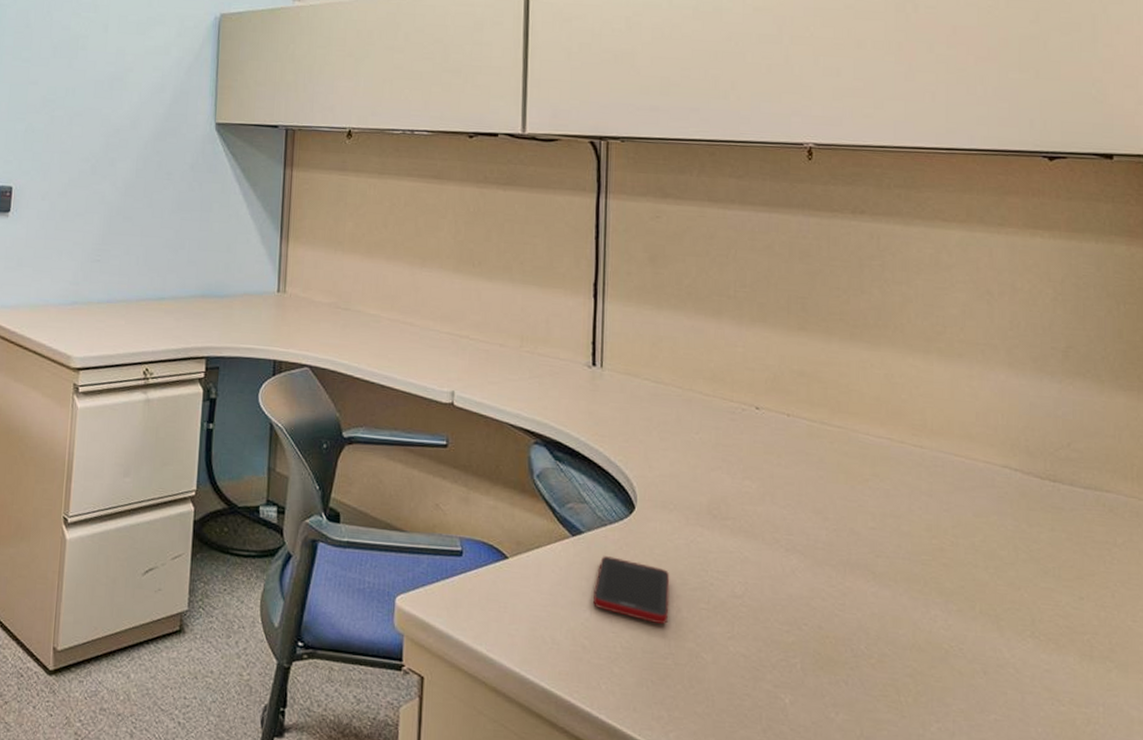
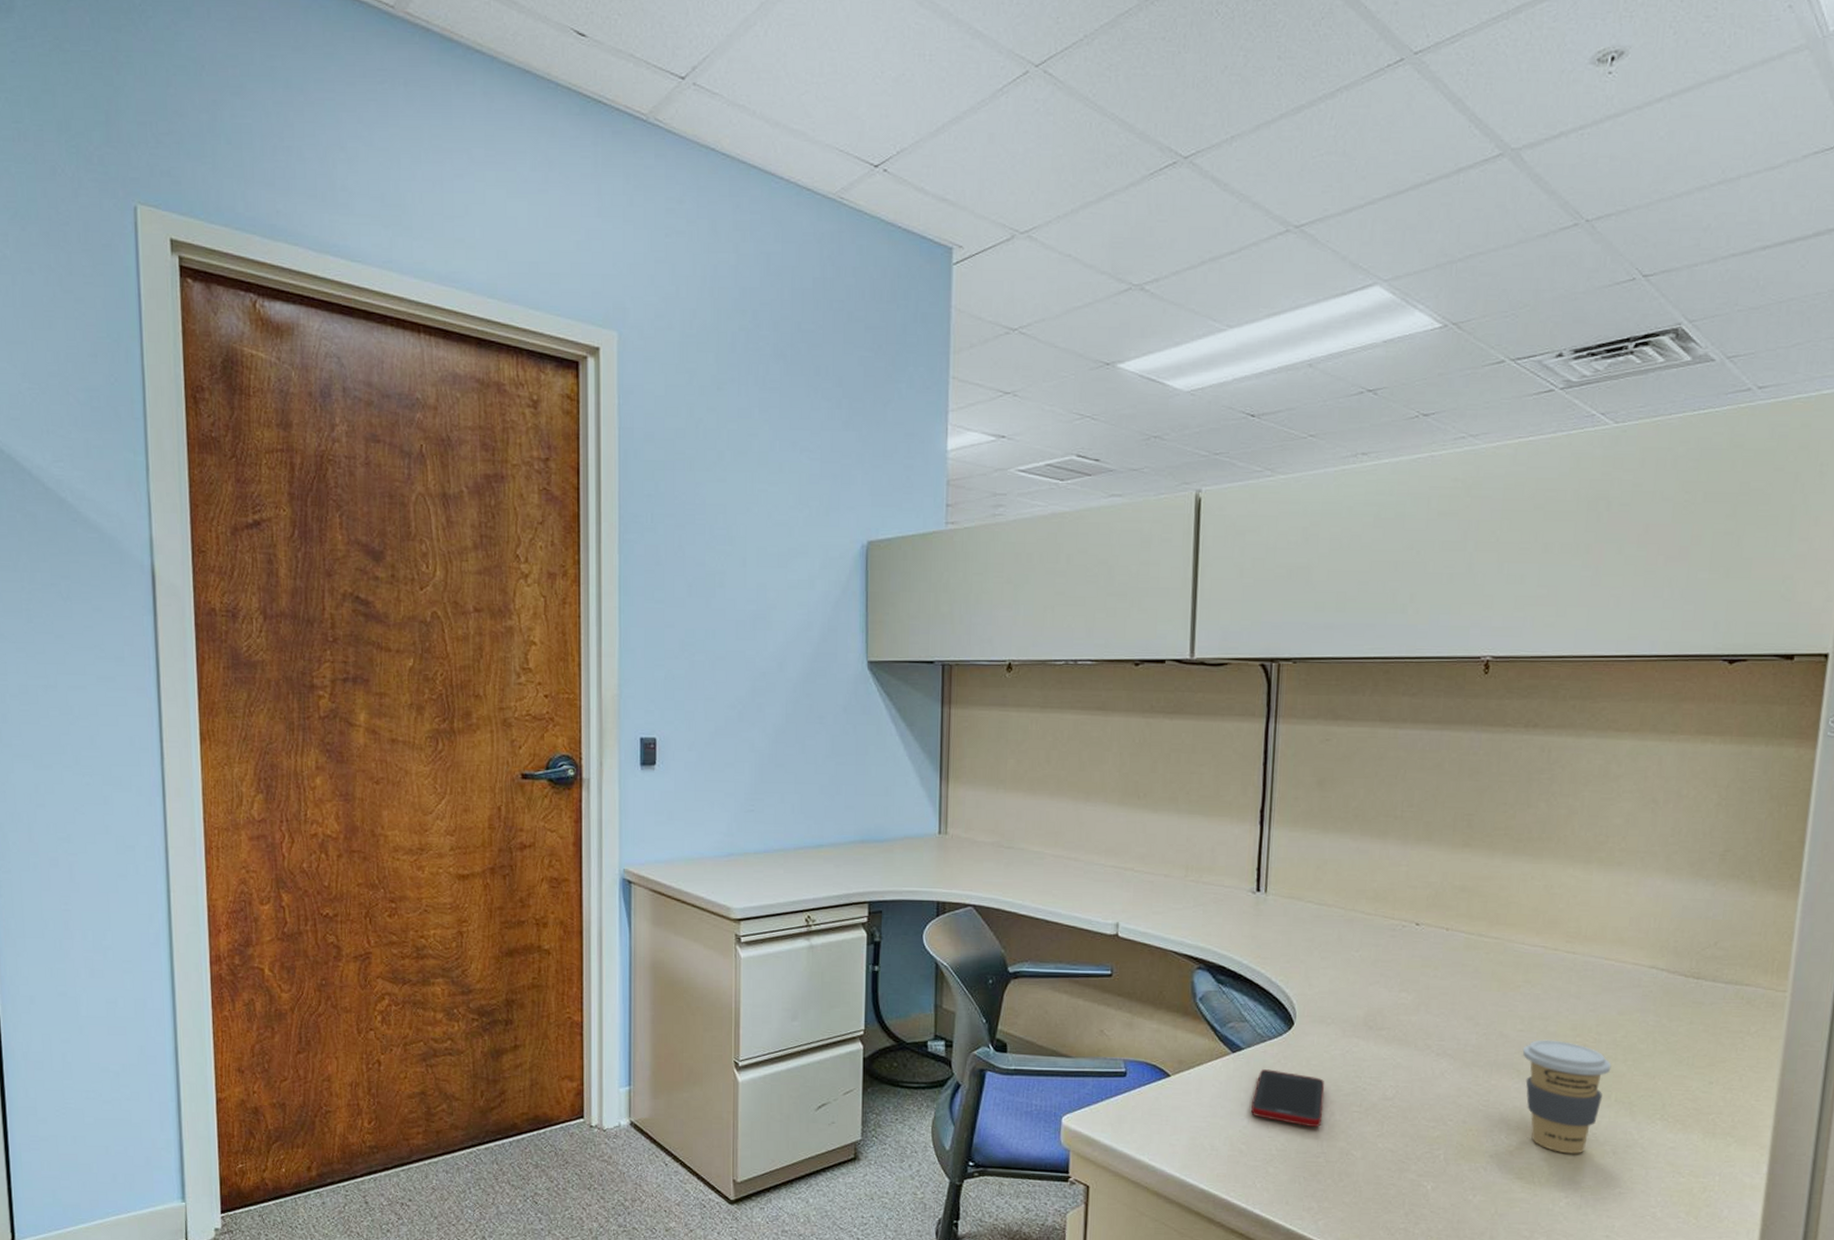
coffee cup: none [876,539,972,672] -> present [1522,1039,1612,1154]

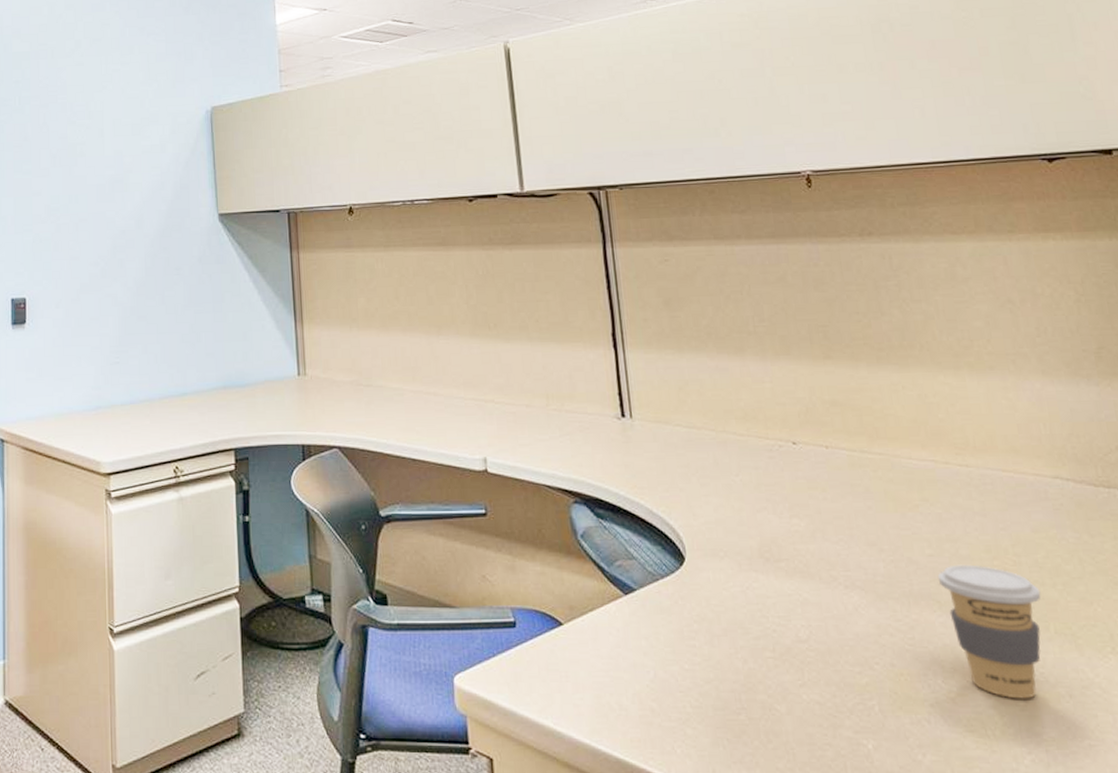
cell phone: present [1251,1069,1325,1128] -> none [654,612,735,679]

